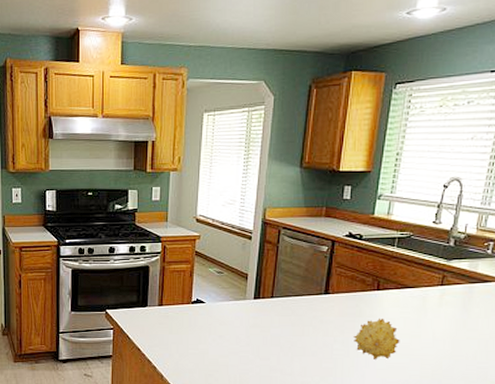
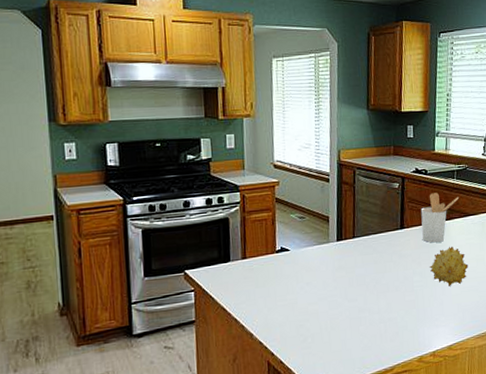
utensil holder: none [348,260,398,312] -> present [421,192,460,243]

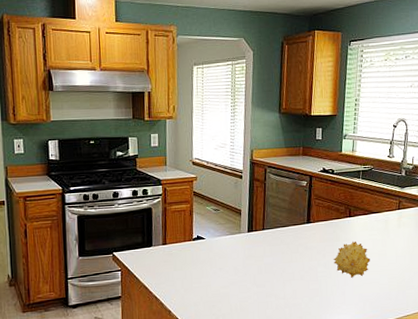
utensil holder: present [421,192,460,243] -> none [326,191,364,237]

